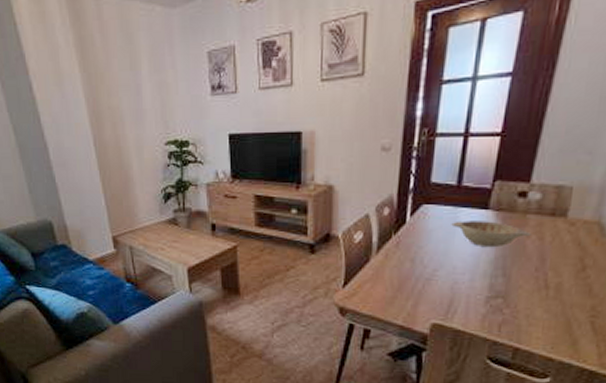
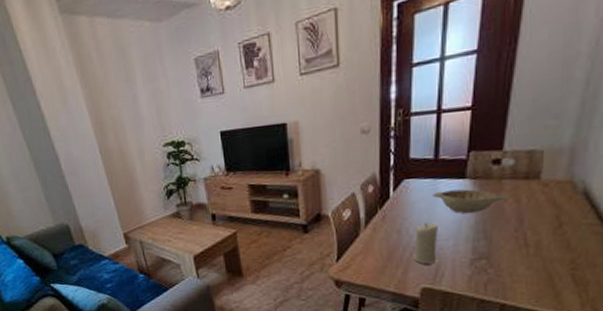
candle: none [424,253,455,299] -> present [412,222,438,265]

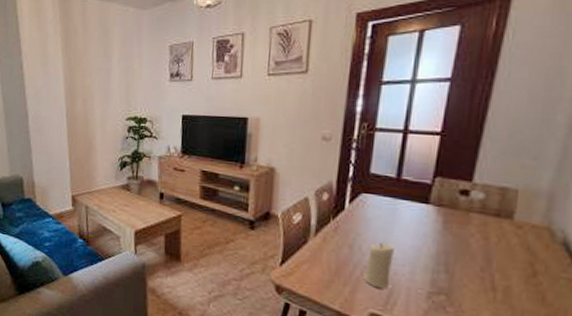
decorative bowl: present [432,189,508,213] -> none [390,212,475,242]

